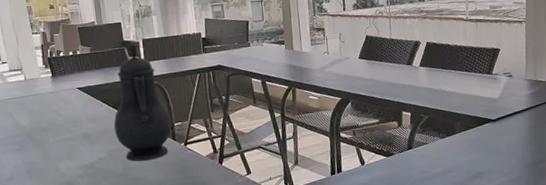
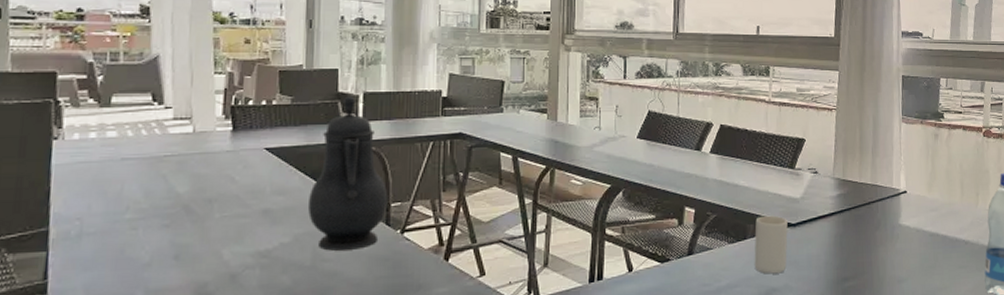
cup: none [461,113,490,161] -> present [754,215,788,274]

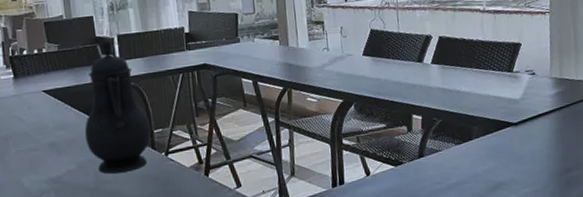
cup: present [754,215,788,274] -> none [479,116,511,170]

